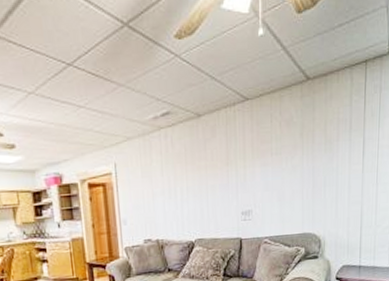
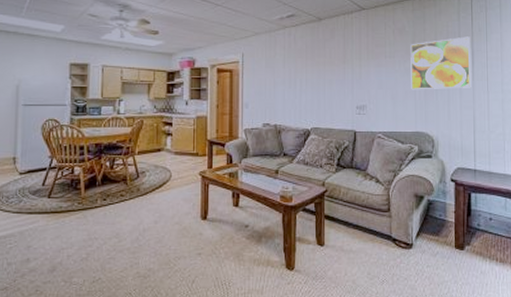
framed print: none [298,123,362,189] -> present [410,36,471,90]

